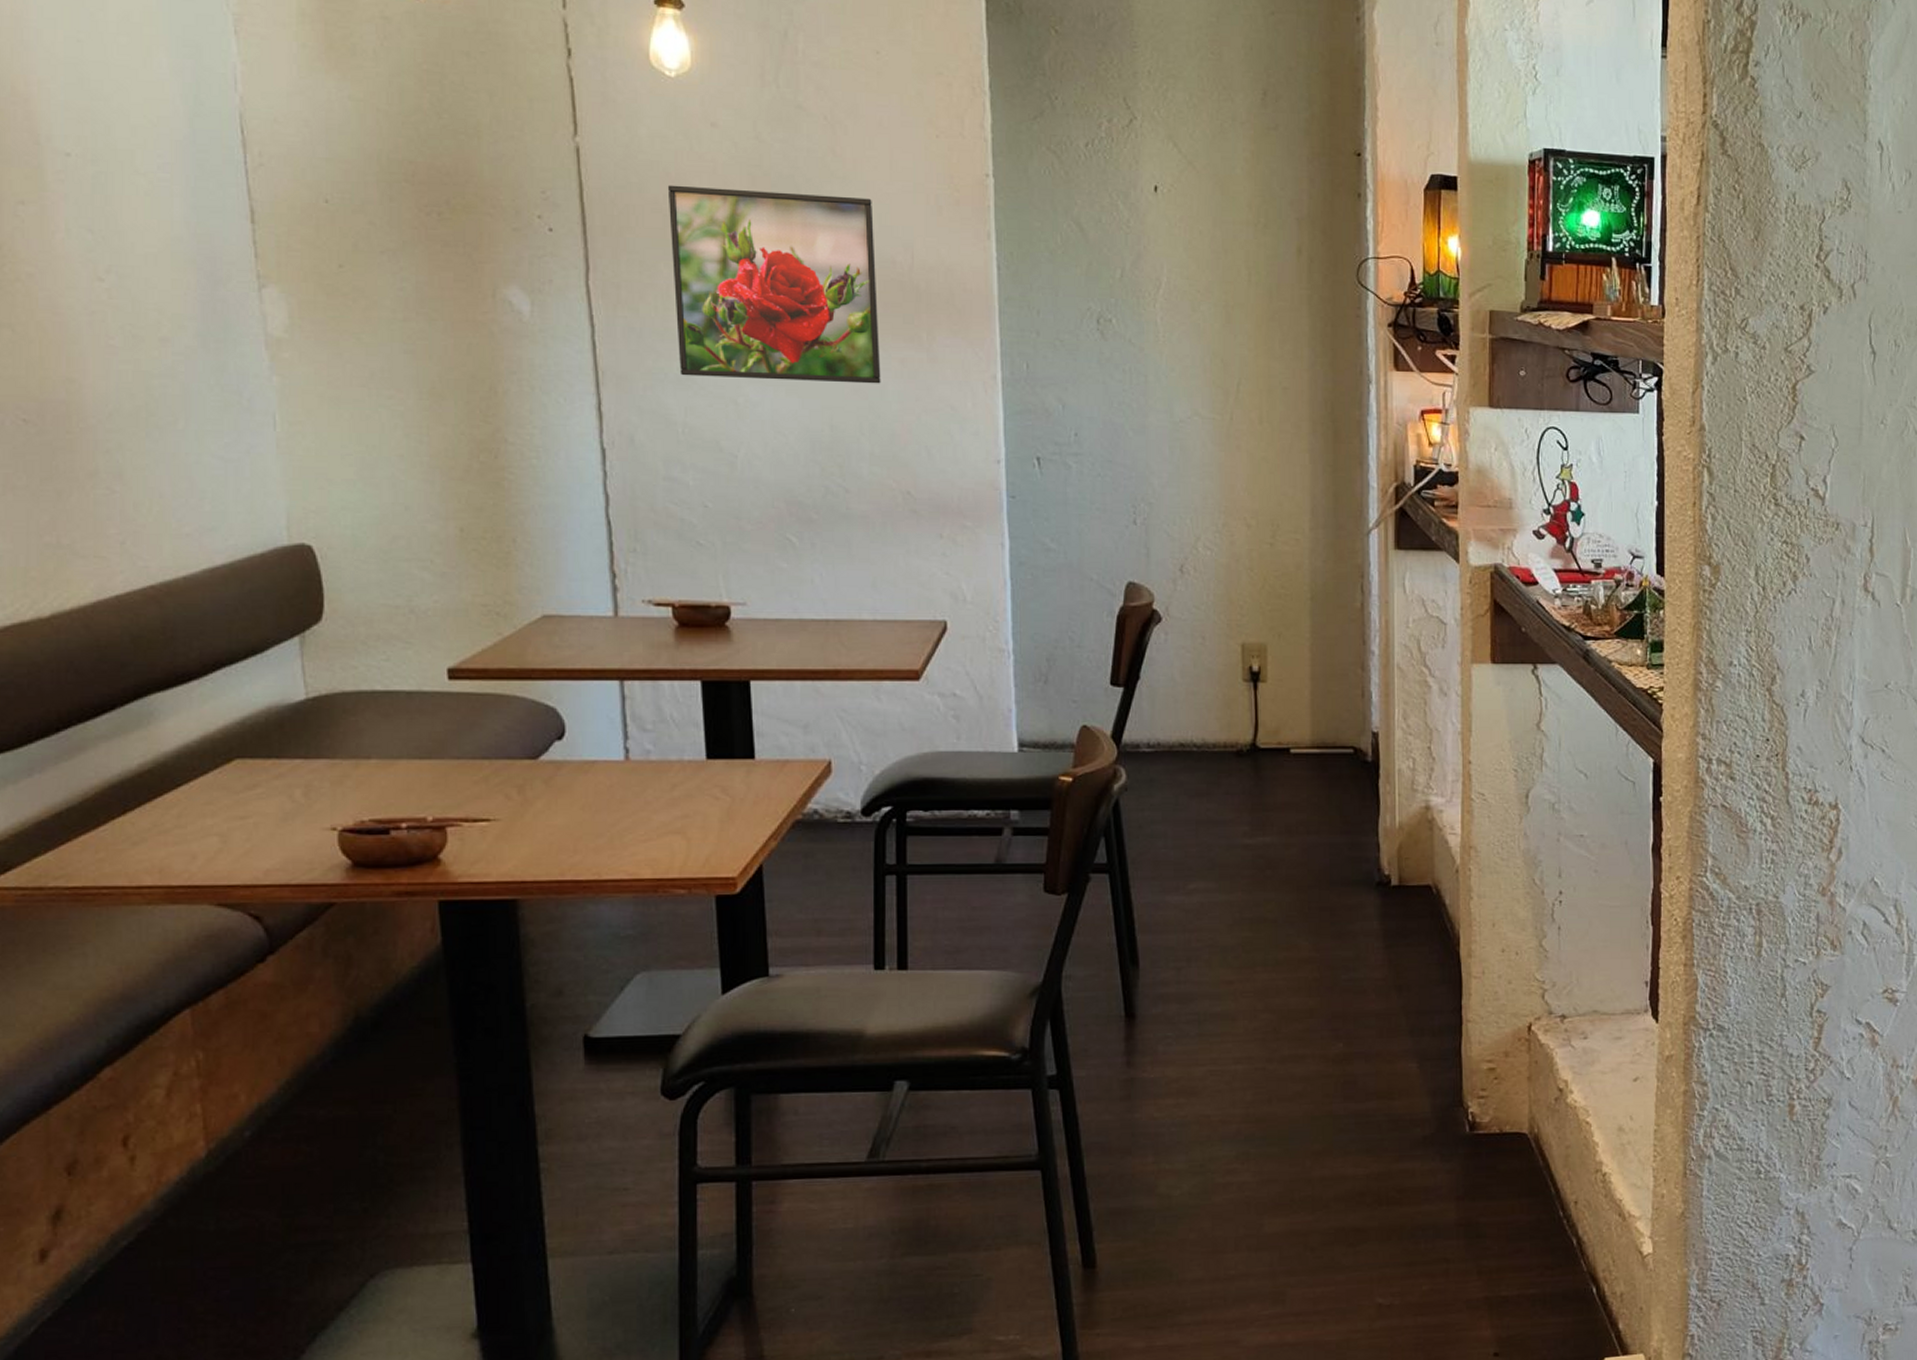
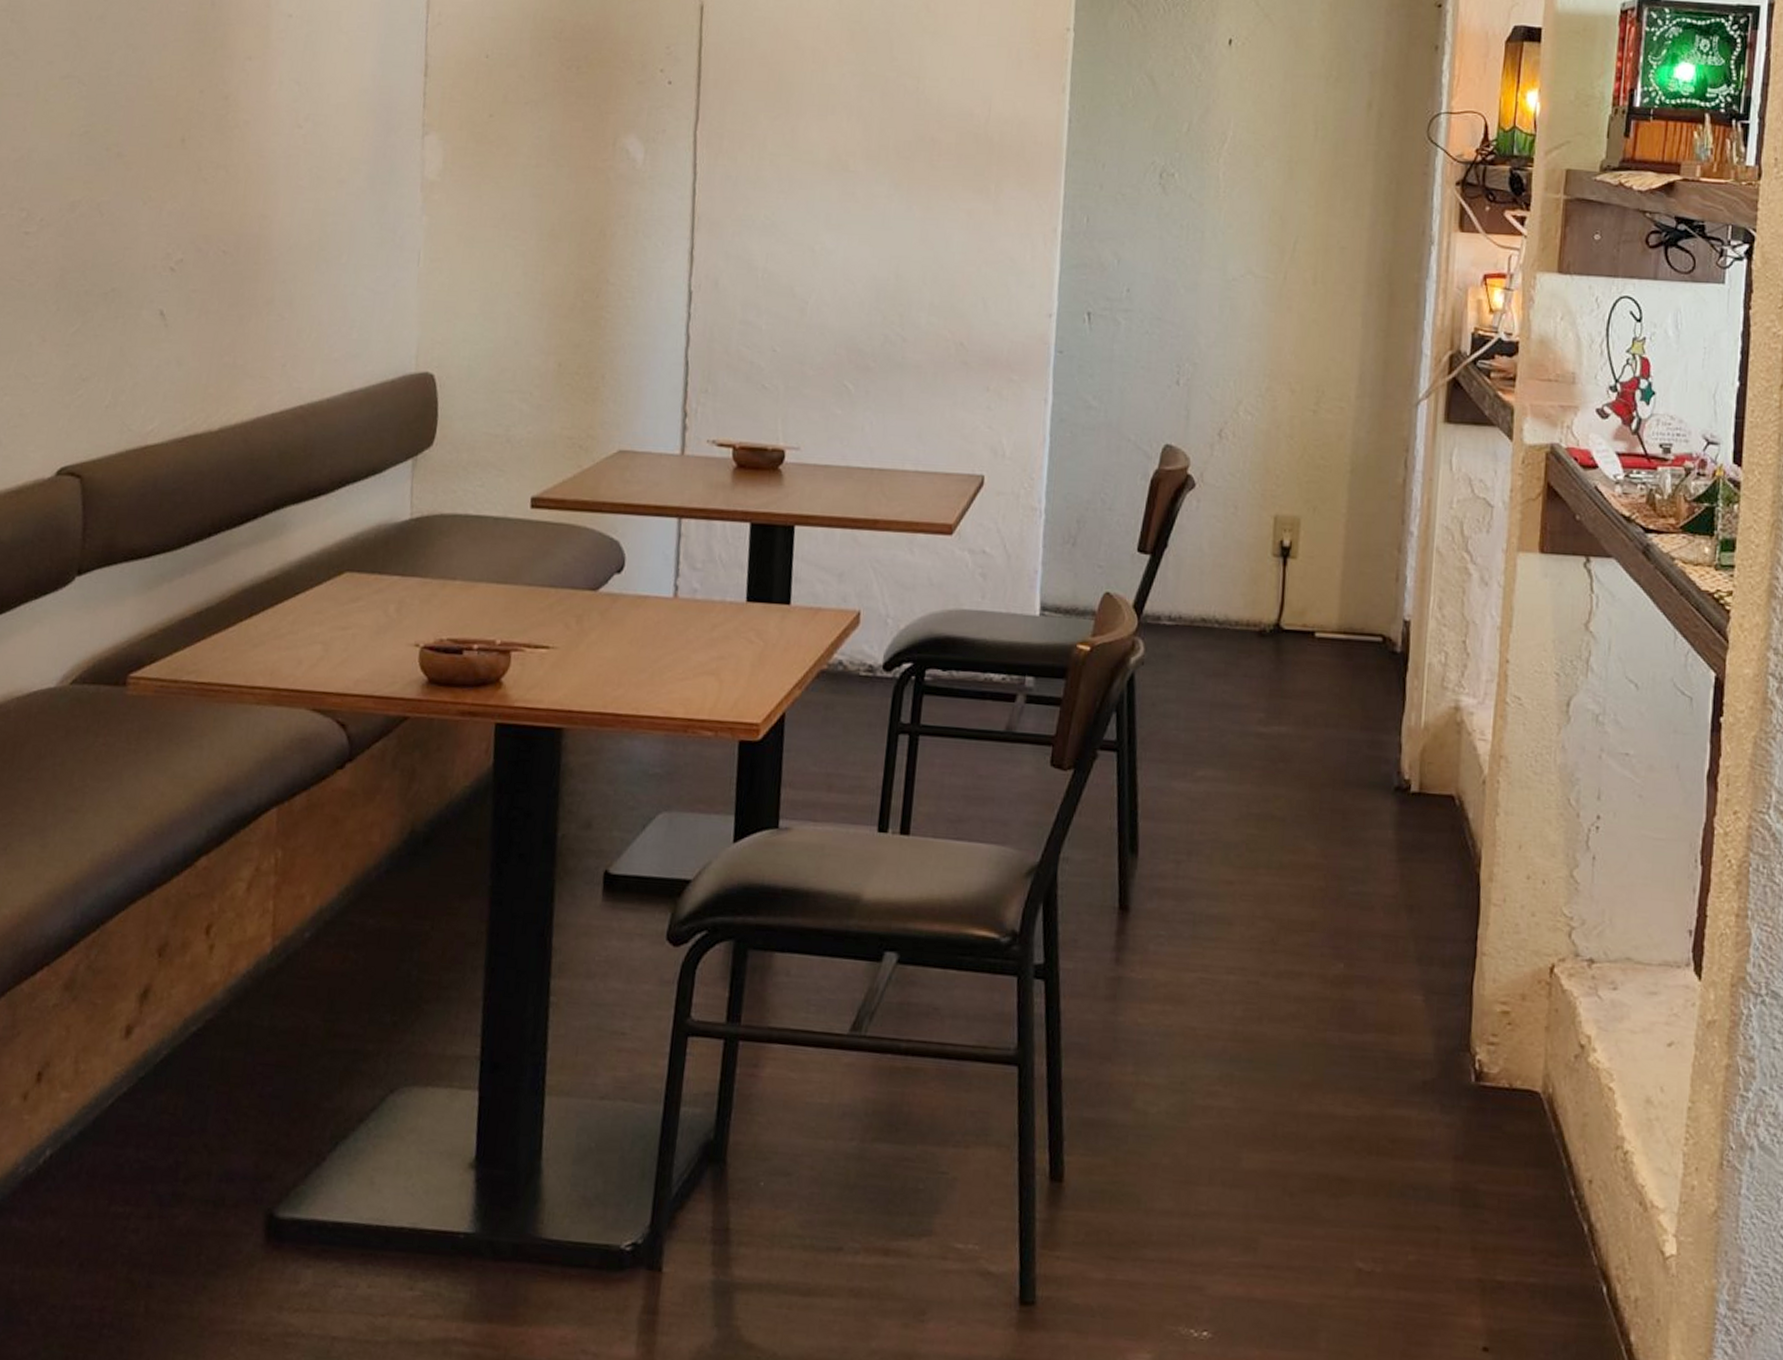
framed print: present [667,185,881,384] -> none [766,40,958,235]

